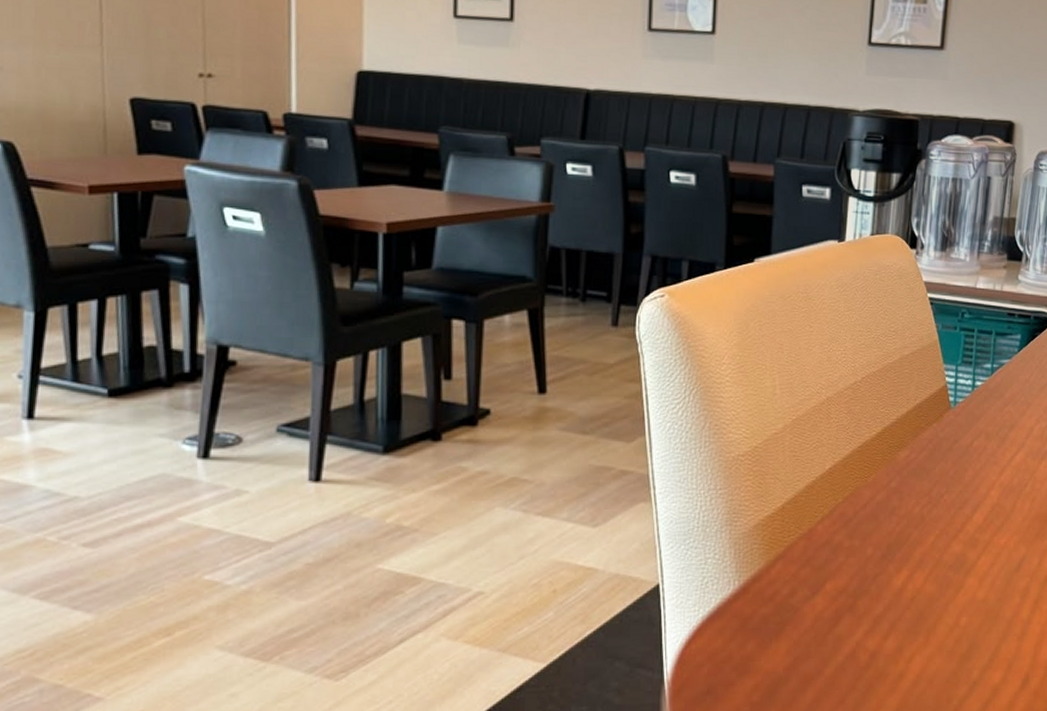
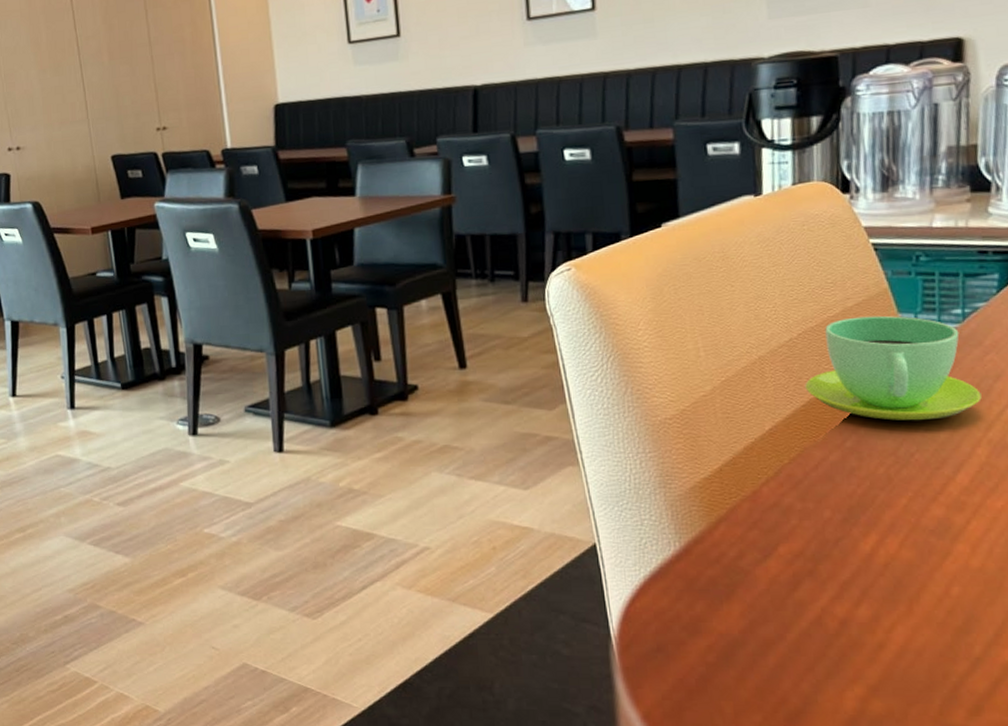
cup: none [863,365,999,464] -> present [805,315,982,421]

